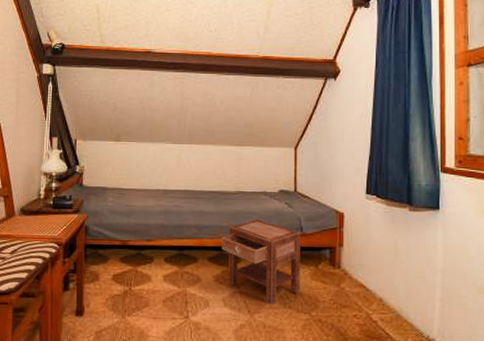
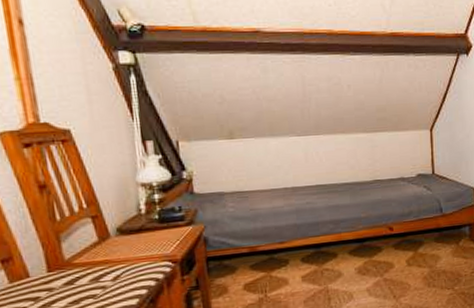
nightstand: present [222,219,300,305] -> none [361,206,443,287]

